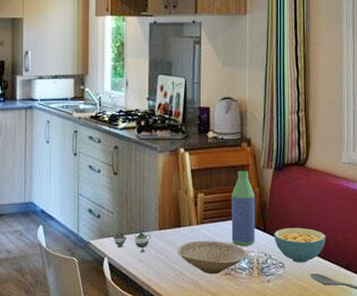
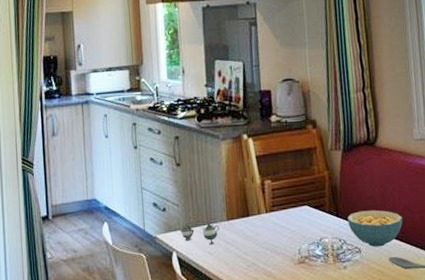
bowl: present [176,240,249,275] -> none [246,228,322,264]
bottle: present [231,171,256,246] -> none [300,154,328,233]

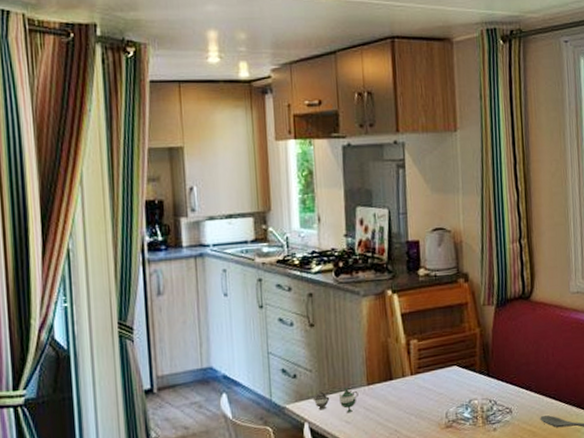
cereal bowl: present [347,210,403,247] -> none [499,367,556,407]

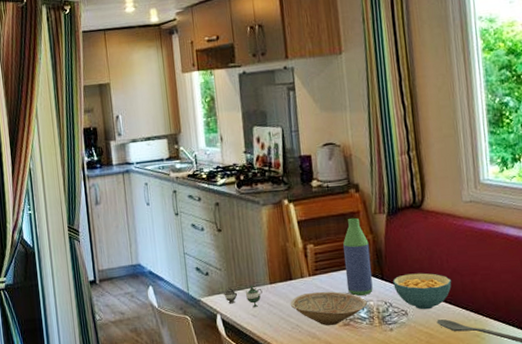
bowl: none [389,391,472,430] -> present [290,291,367,326]
bottle: none [449,310,478,395] -> present [343,218,373,296]
cereal bowl: none [499,367,556,407] -> present [393,273,452,310]

